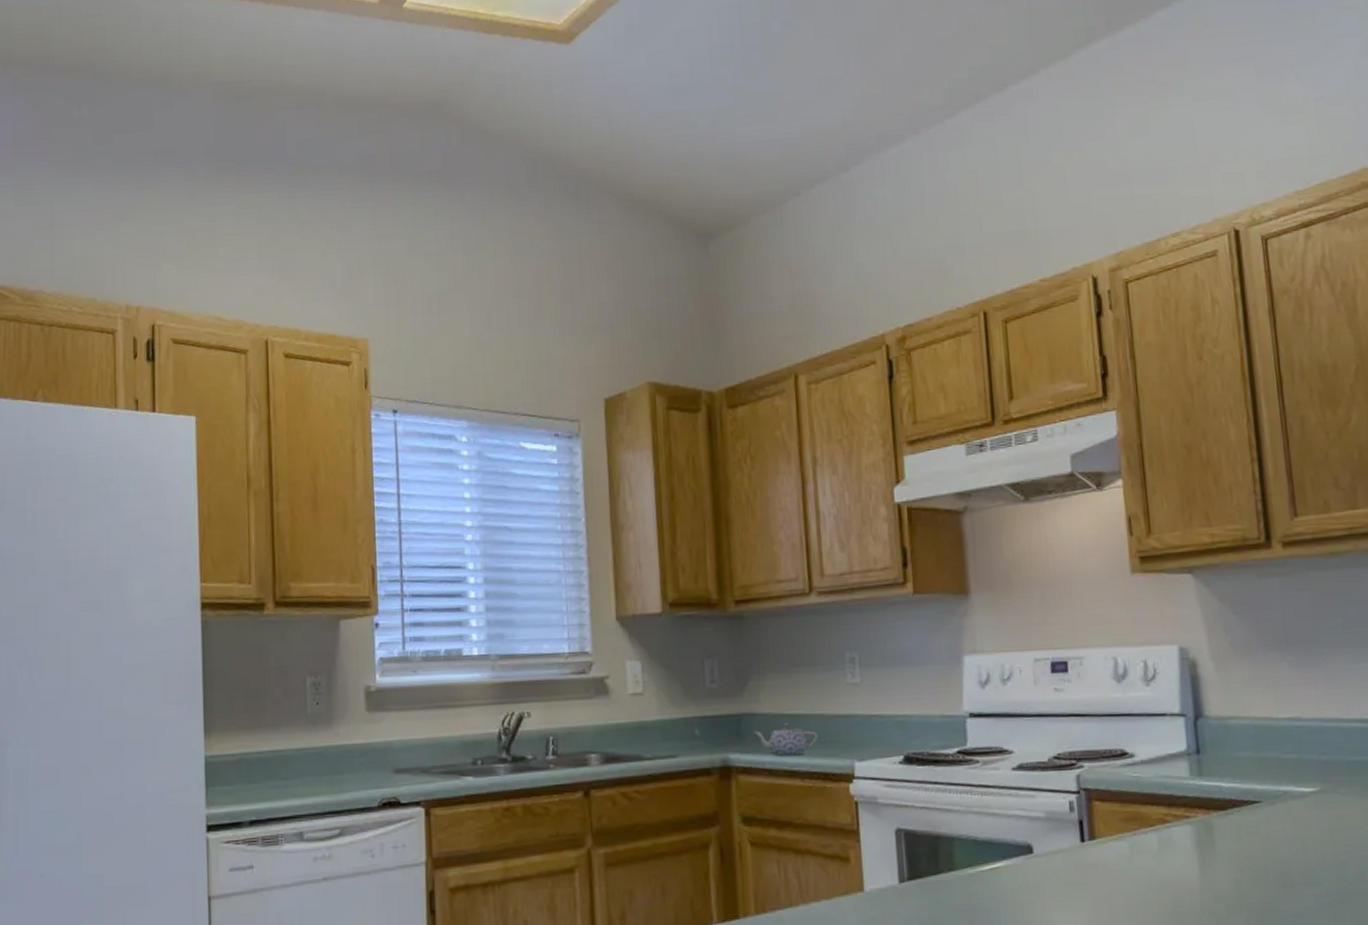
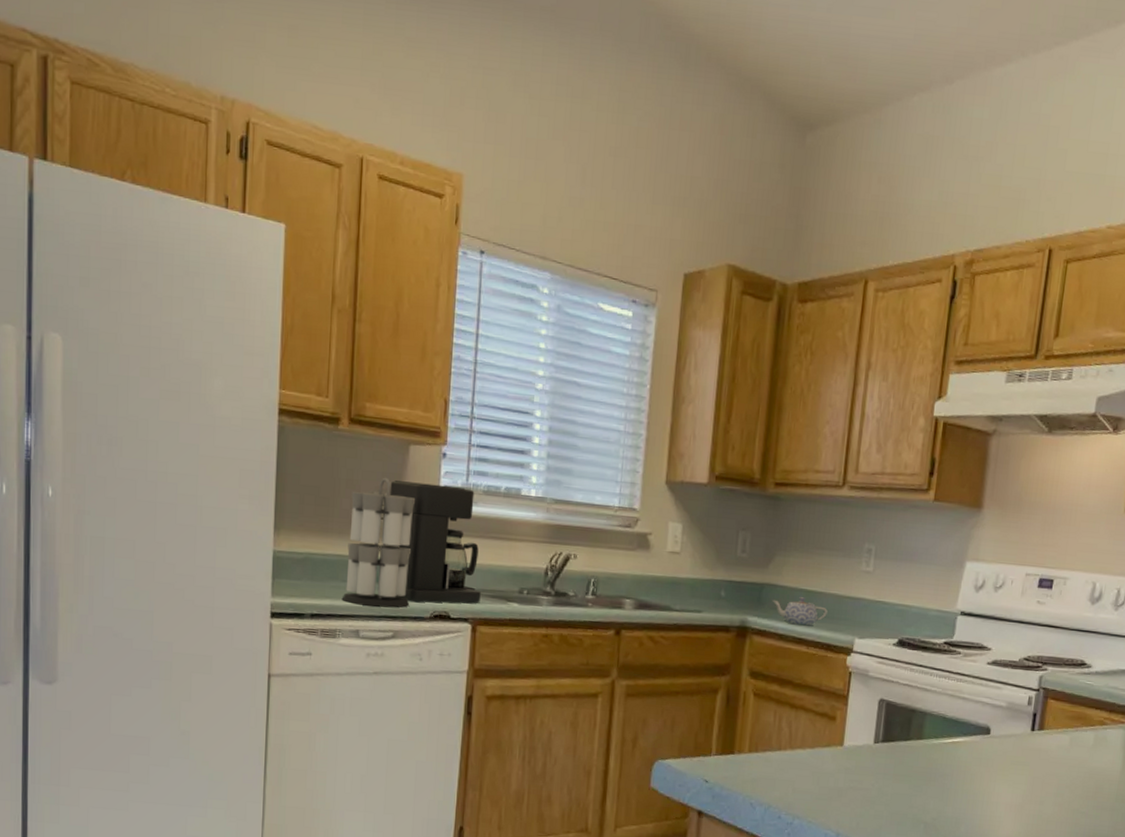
spice rack: none [281,658,354,804] -> present [341,477,415,608]
coffee maker: none [323,657,431,792] -> present [386,480,481,604]

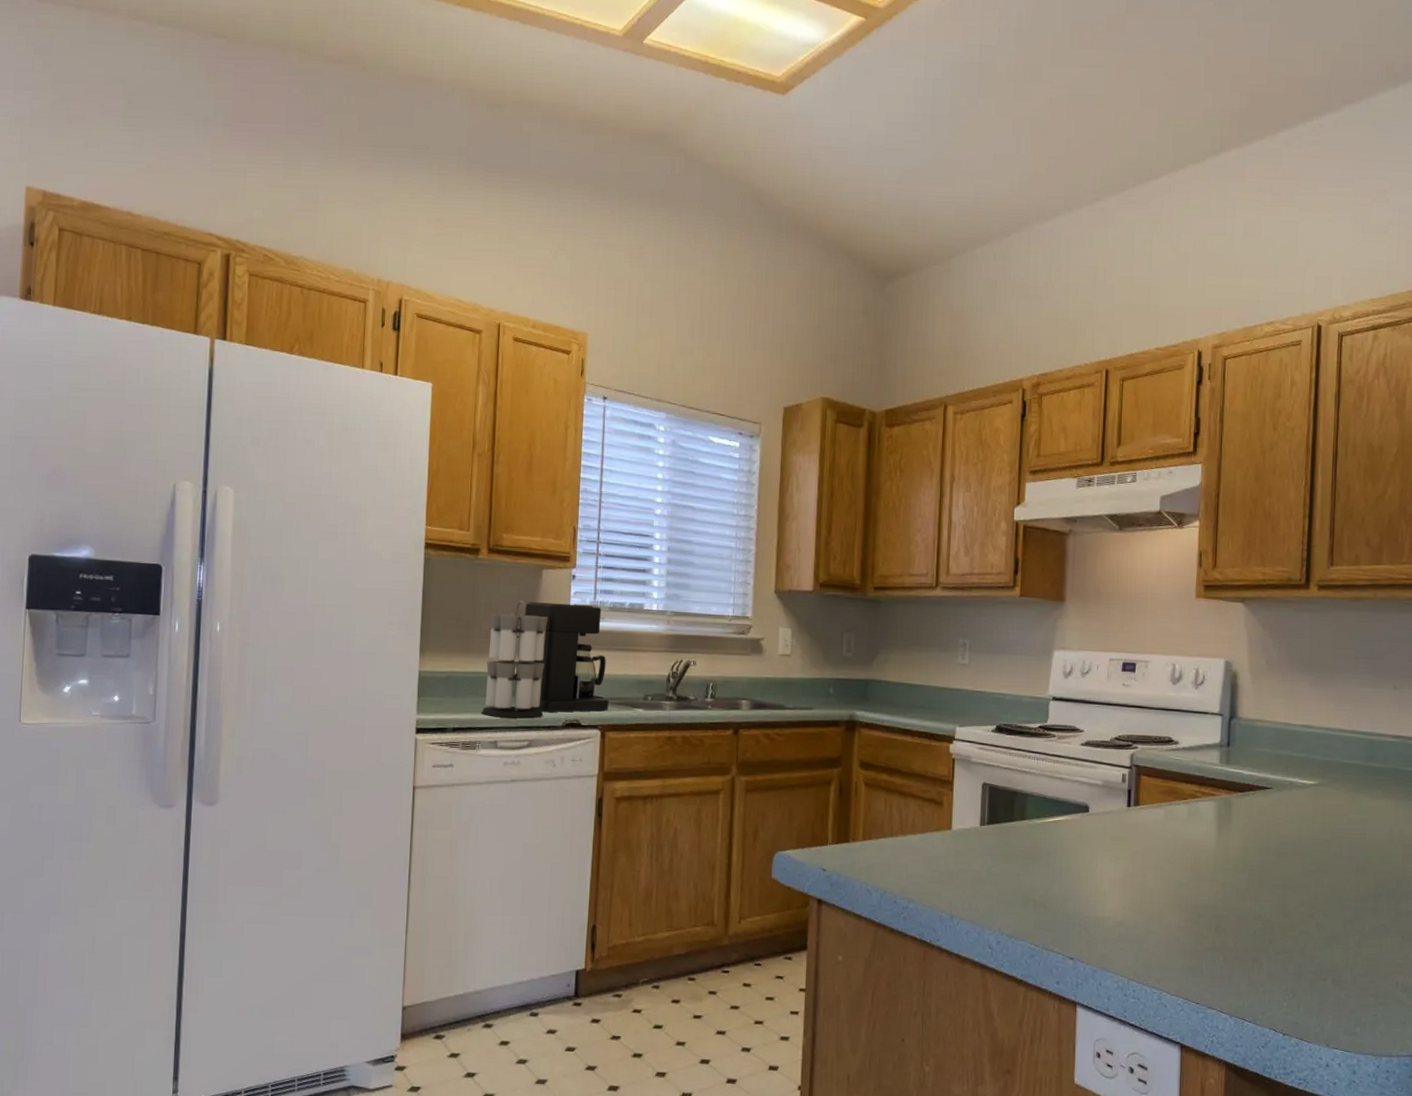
teapot: present [773,597,828,627] -> none [878,691,929,718]

